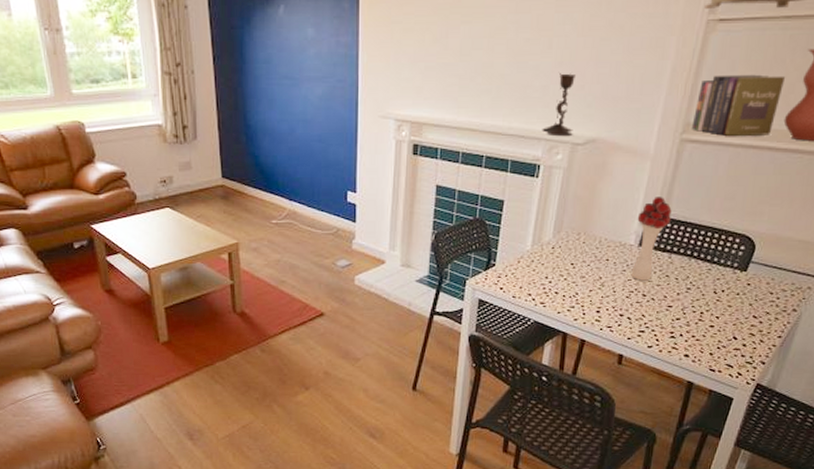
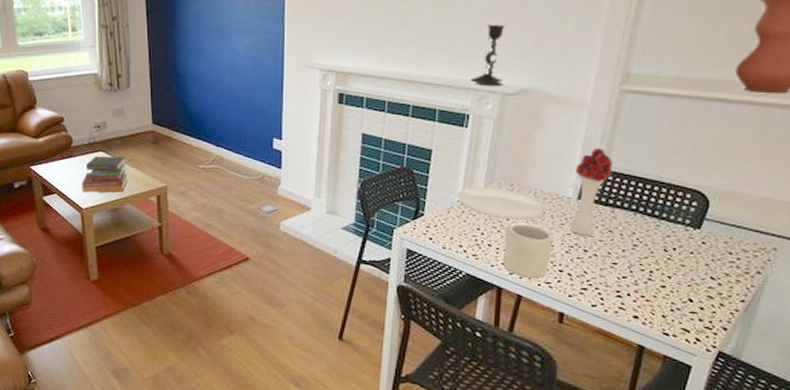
books: none [148,213,197,252] -> present [82,156,128,193]
plate: none [526,237,609,267] -> present [456,187,545,220]
mug: none [569,271,615,323] -> present [503,224,553,278]
books: present [691,74,786,136] -> none [631,24,735,87]

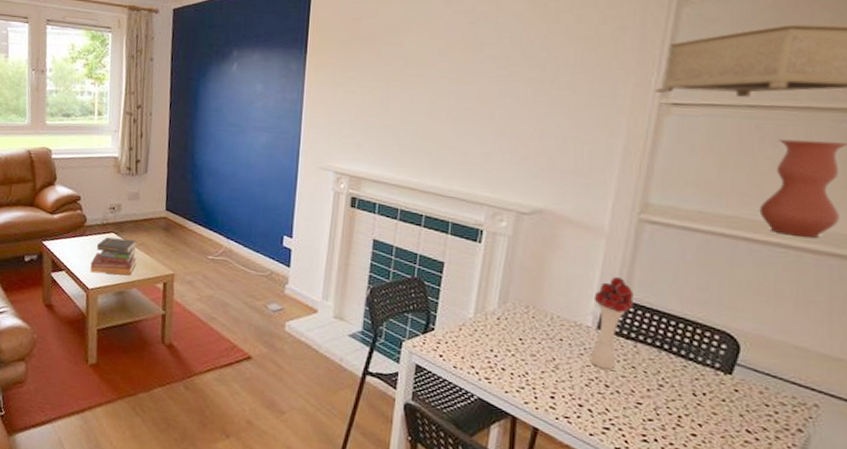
plate: present [456,187,545,220] -> none [469,305,563,346]
candlestick: present [470,24,504,87] -> none [484,142,519,205]
mug: present [503,224,553,278] -> none [518,348,571,411]

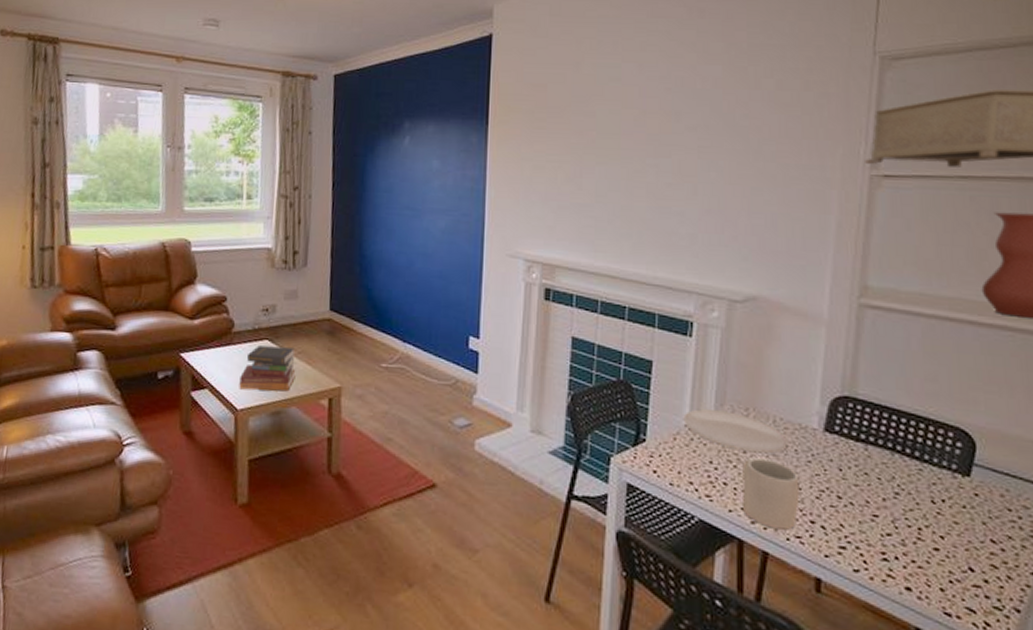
plate: none [469,305,563,346] -> present [683,409,788,454]
mug: none [518,348,571,411] -> present [742,457,800,530]
flower bouquet: present [590,277,634,370] -> none [818,370,861,478]

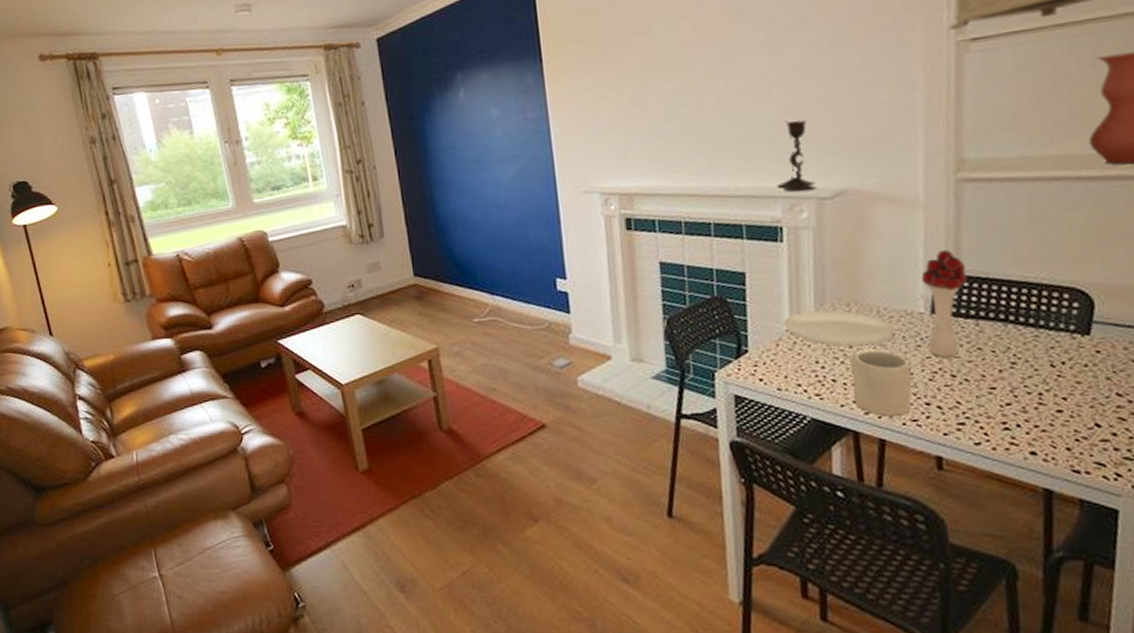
books: present [239,345,296,392] -> none [339,318,392,365]
candlestick: none [692,221,729,292] -> present [776,120,816,193]
flower bouquet: none [818,370,861,478] -> present [921,250,967,358]

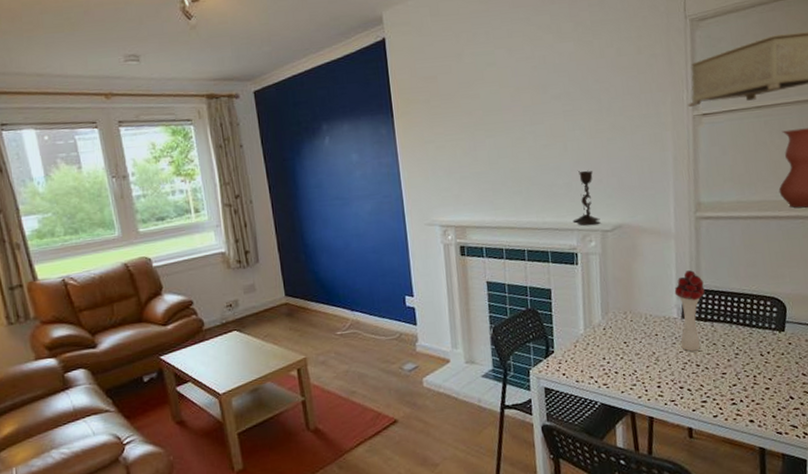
plate: present [783,309,895,347] -> none [579,317,658,346]
mug: present [850,350,913,416] -> none [627,347,671,399]

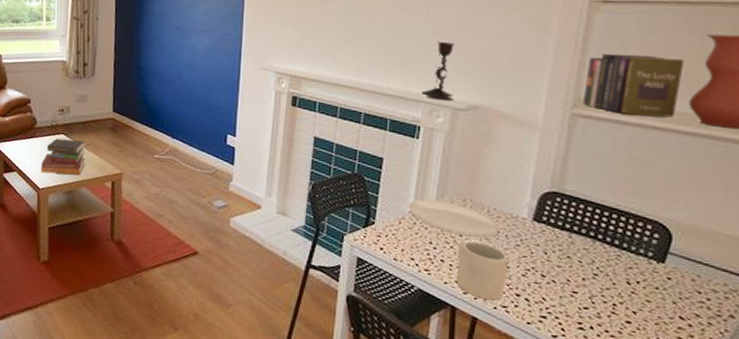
books: none [217,333,266,377] -> present [40,138,86,176]
plate: none [579,317,658,346] -> present [408,199,499,238]
mug: none [627,347,671,399] -> present [457,240,508,301]
flower bouquet: present [674,270,705,352] -> none [526,170,568,260]
books: none [700,155,772,211] -> present [582,53,685,118]

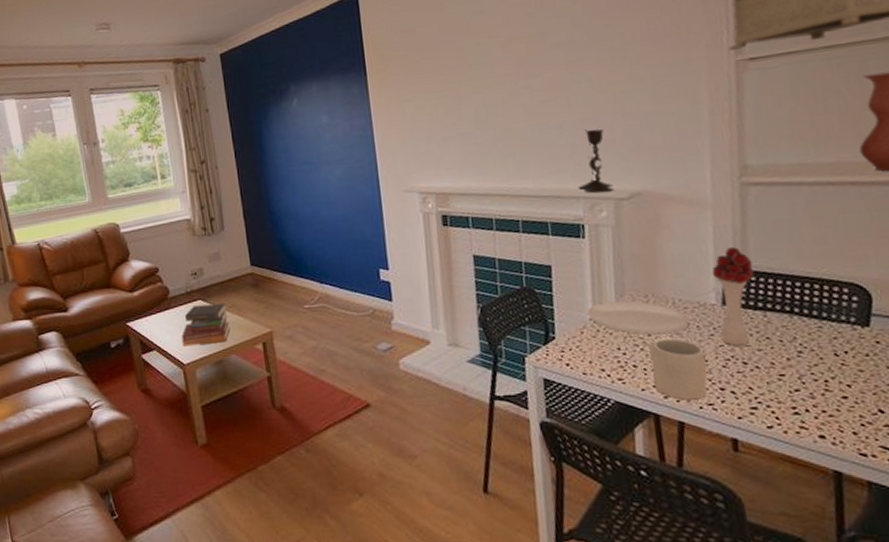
flower bouquet: none [526,170,568,260] -> present [712,247,754,346]
books: present [582,53,685,118] -> none [747,105,849,175]

